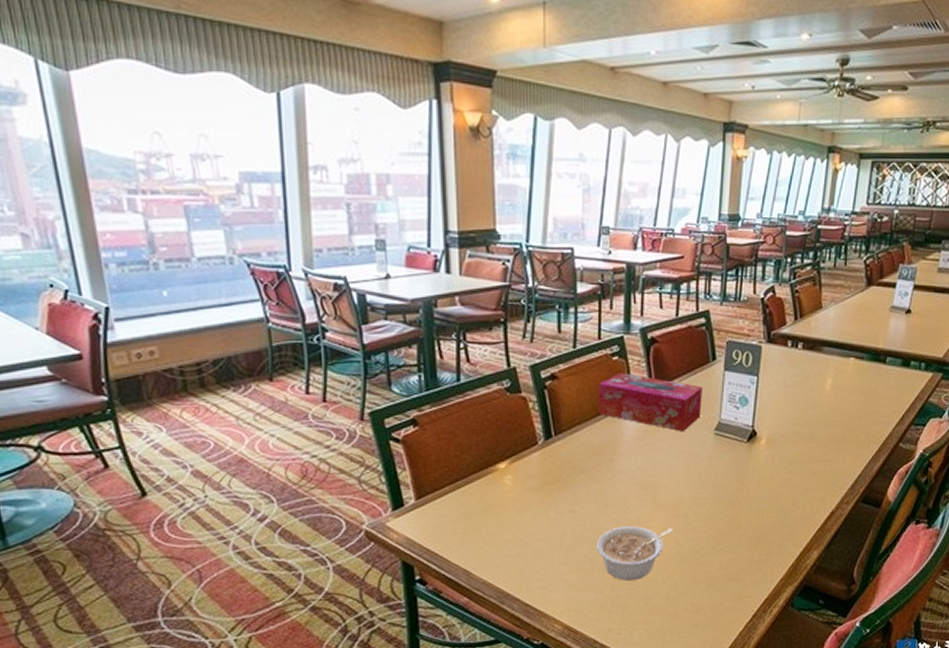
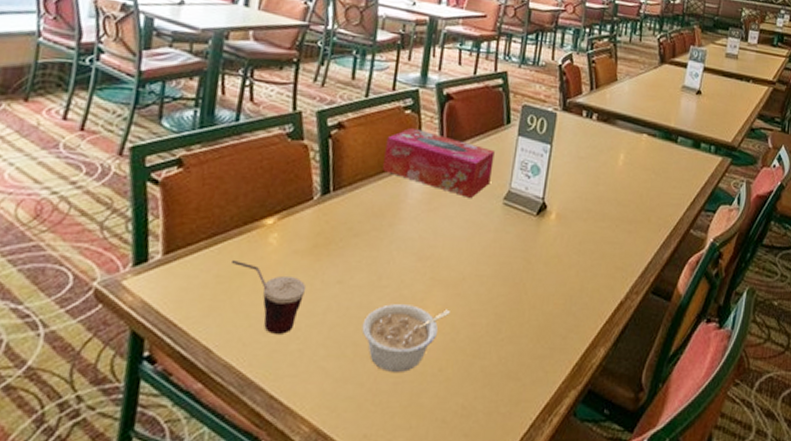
cup: none [474,499,543,556] -> present [230,259,307,334]

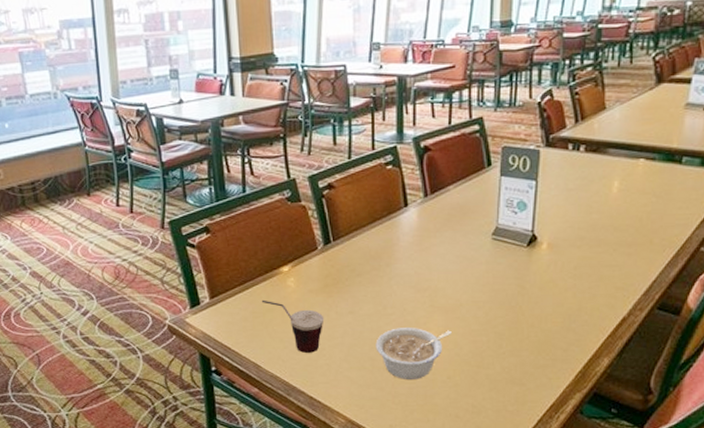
tissue box: present [383,127,495,198] -> none [373,180,478,236]

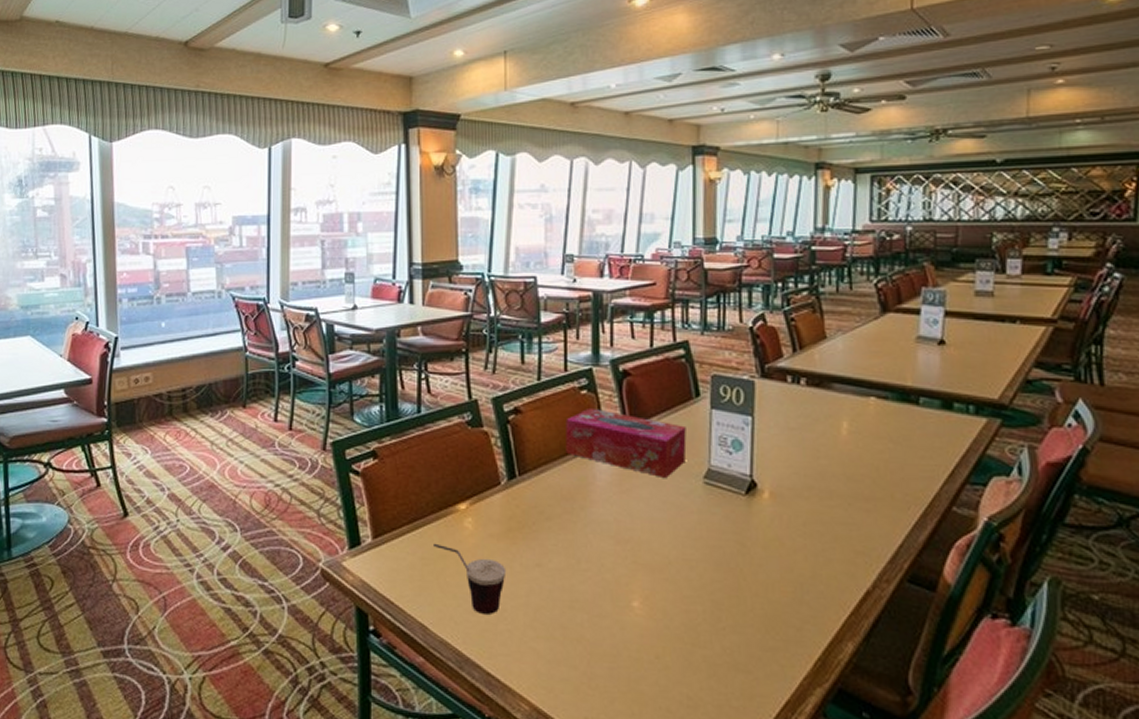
tissue box: none [373,180,478,236] -> present [566,407,687,478]
legume: present [375,328,452,379] -> none [567,588,659,657]

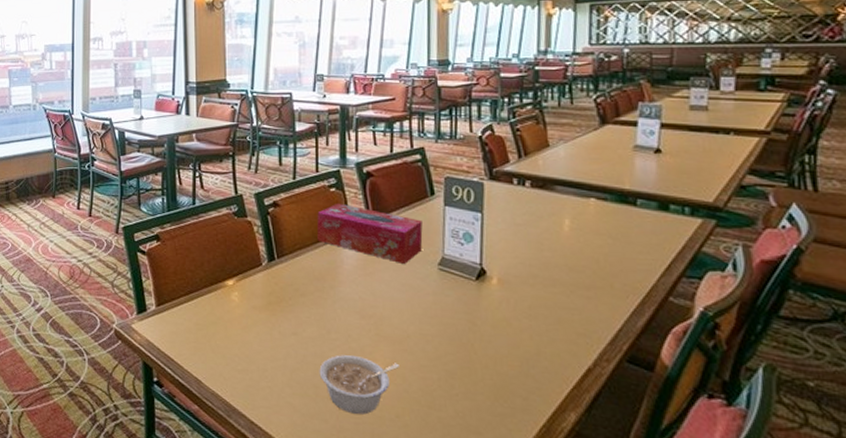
cup: present [432,543,507,614] -> none [205,312,267,373]
legume: none [567,588,659,657] -> present [319,355,399,415]

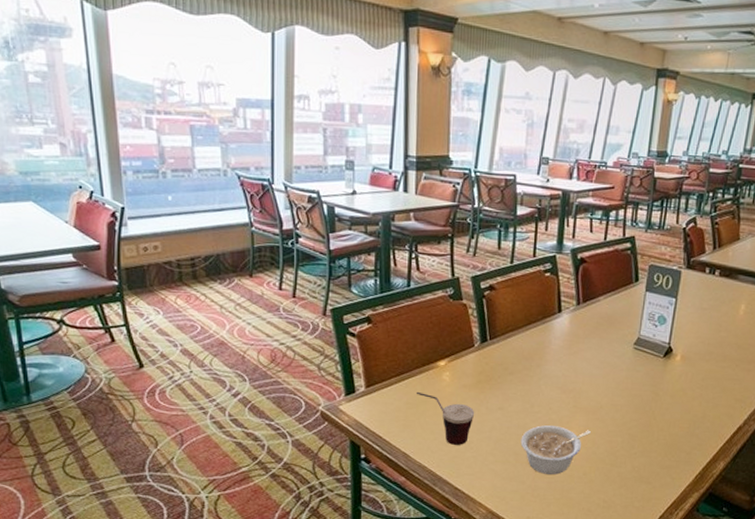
cup: none [205,312,267,373] -> present [416,391,475,445]
tissue box: present [317,203,423,264] -> none [529,287,625,344]

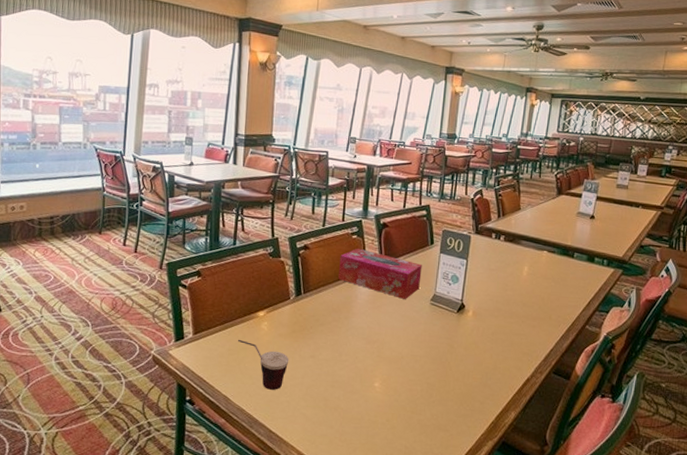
legume: present [520,425,591,475] -> none [329,373,393,420]
tissue box: none [529,287,625,344] -> present [338,248,422,299]

